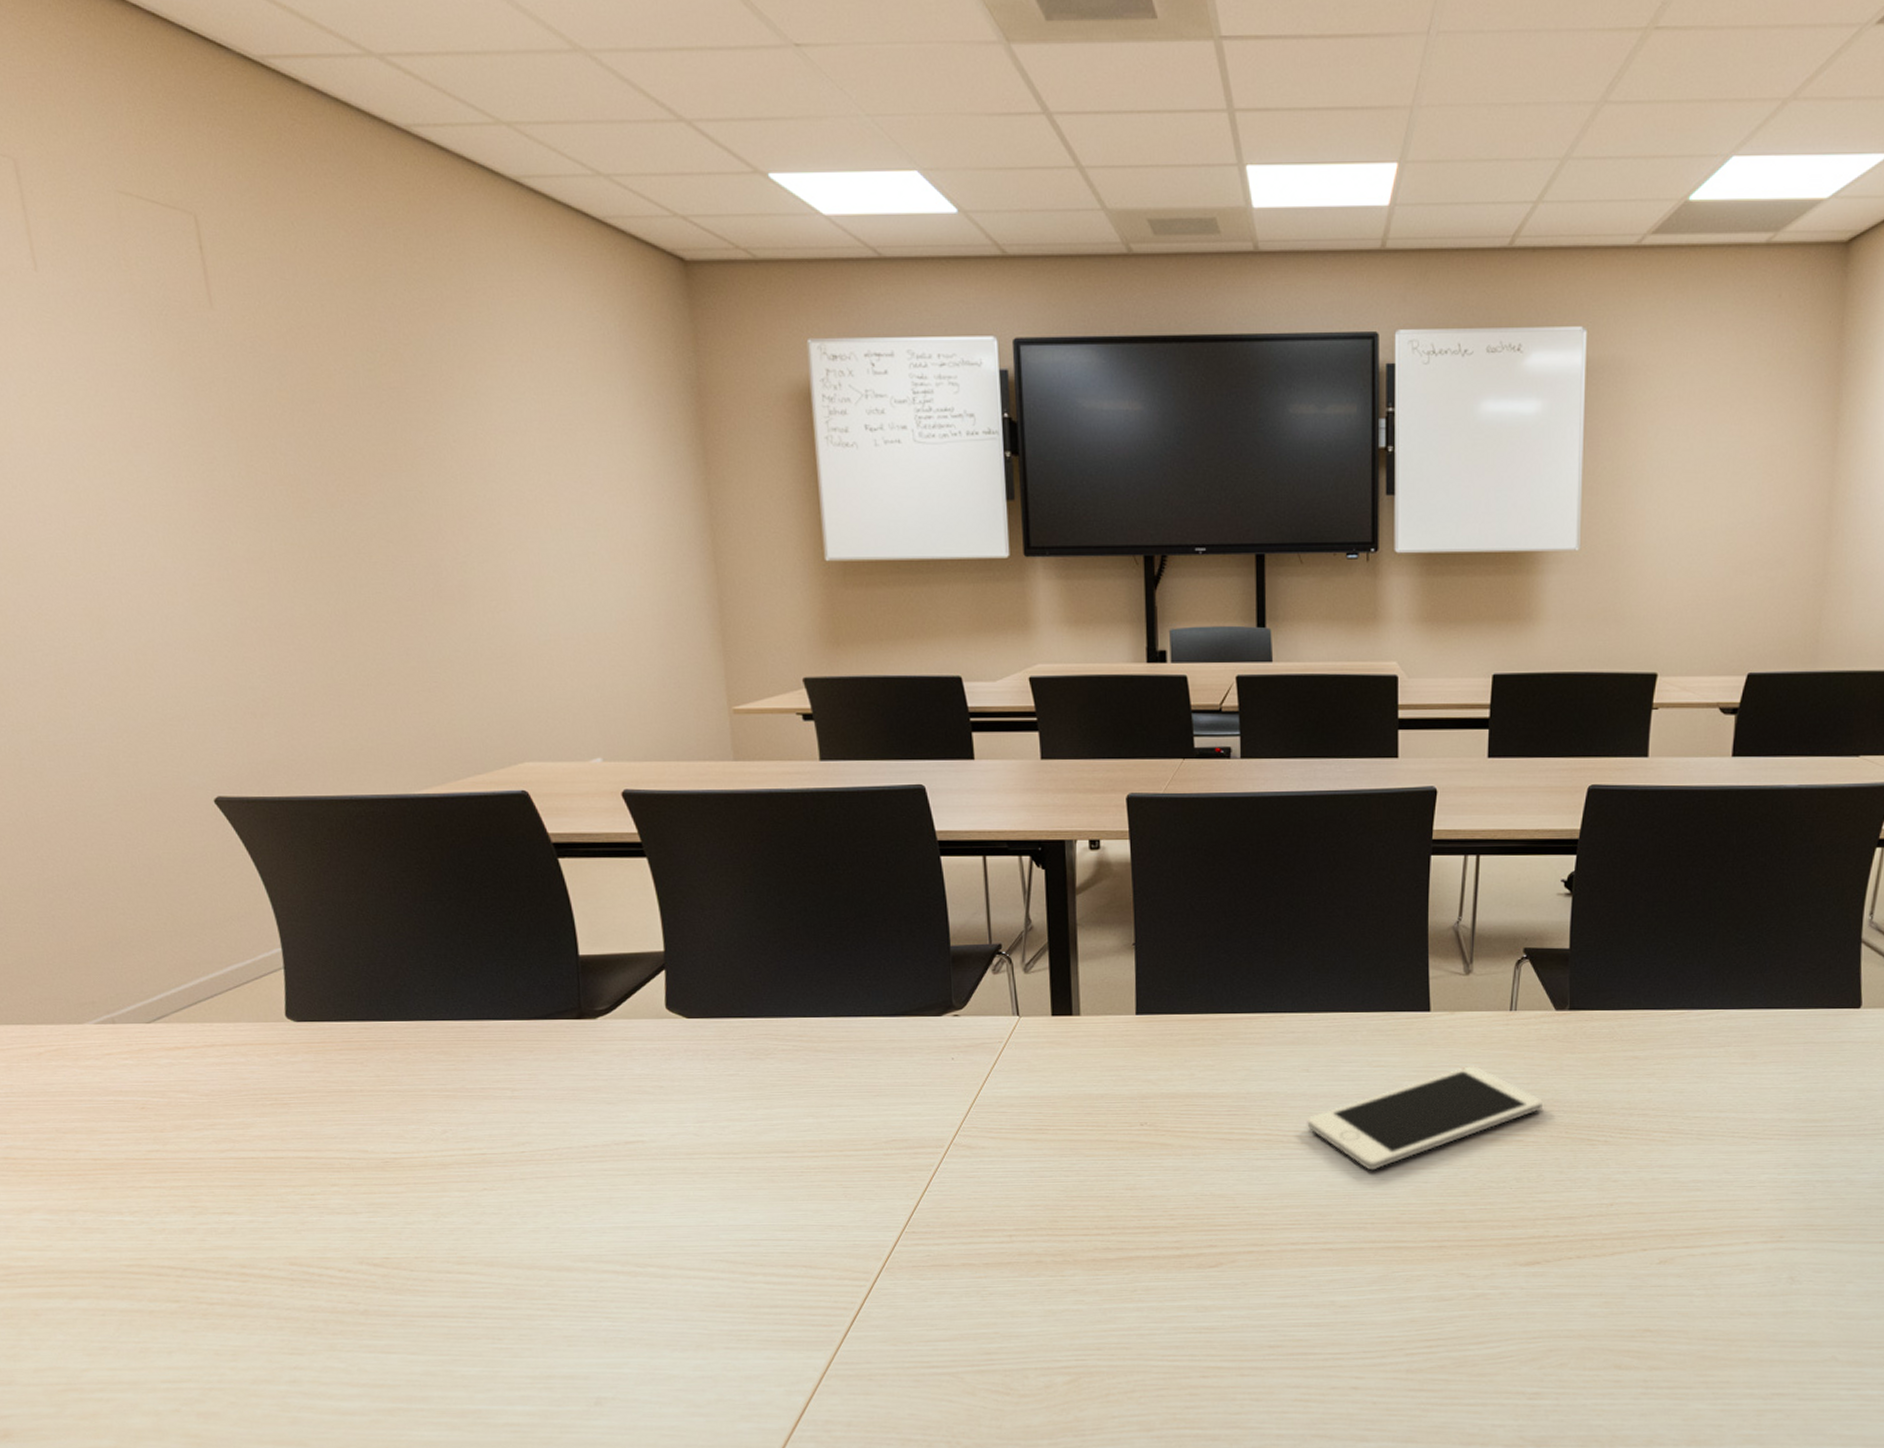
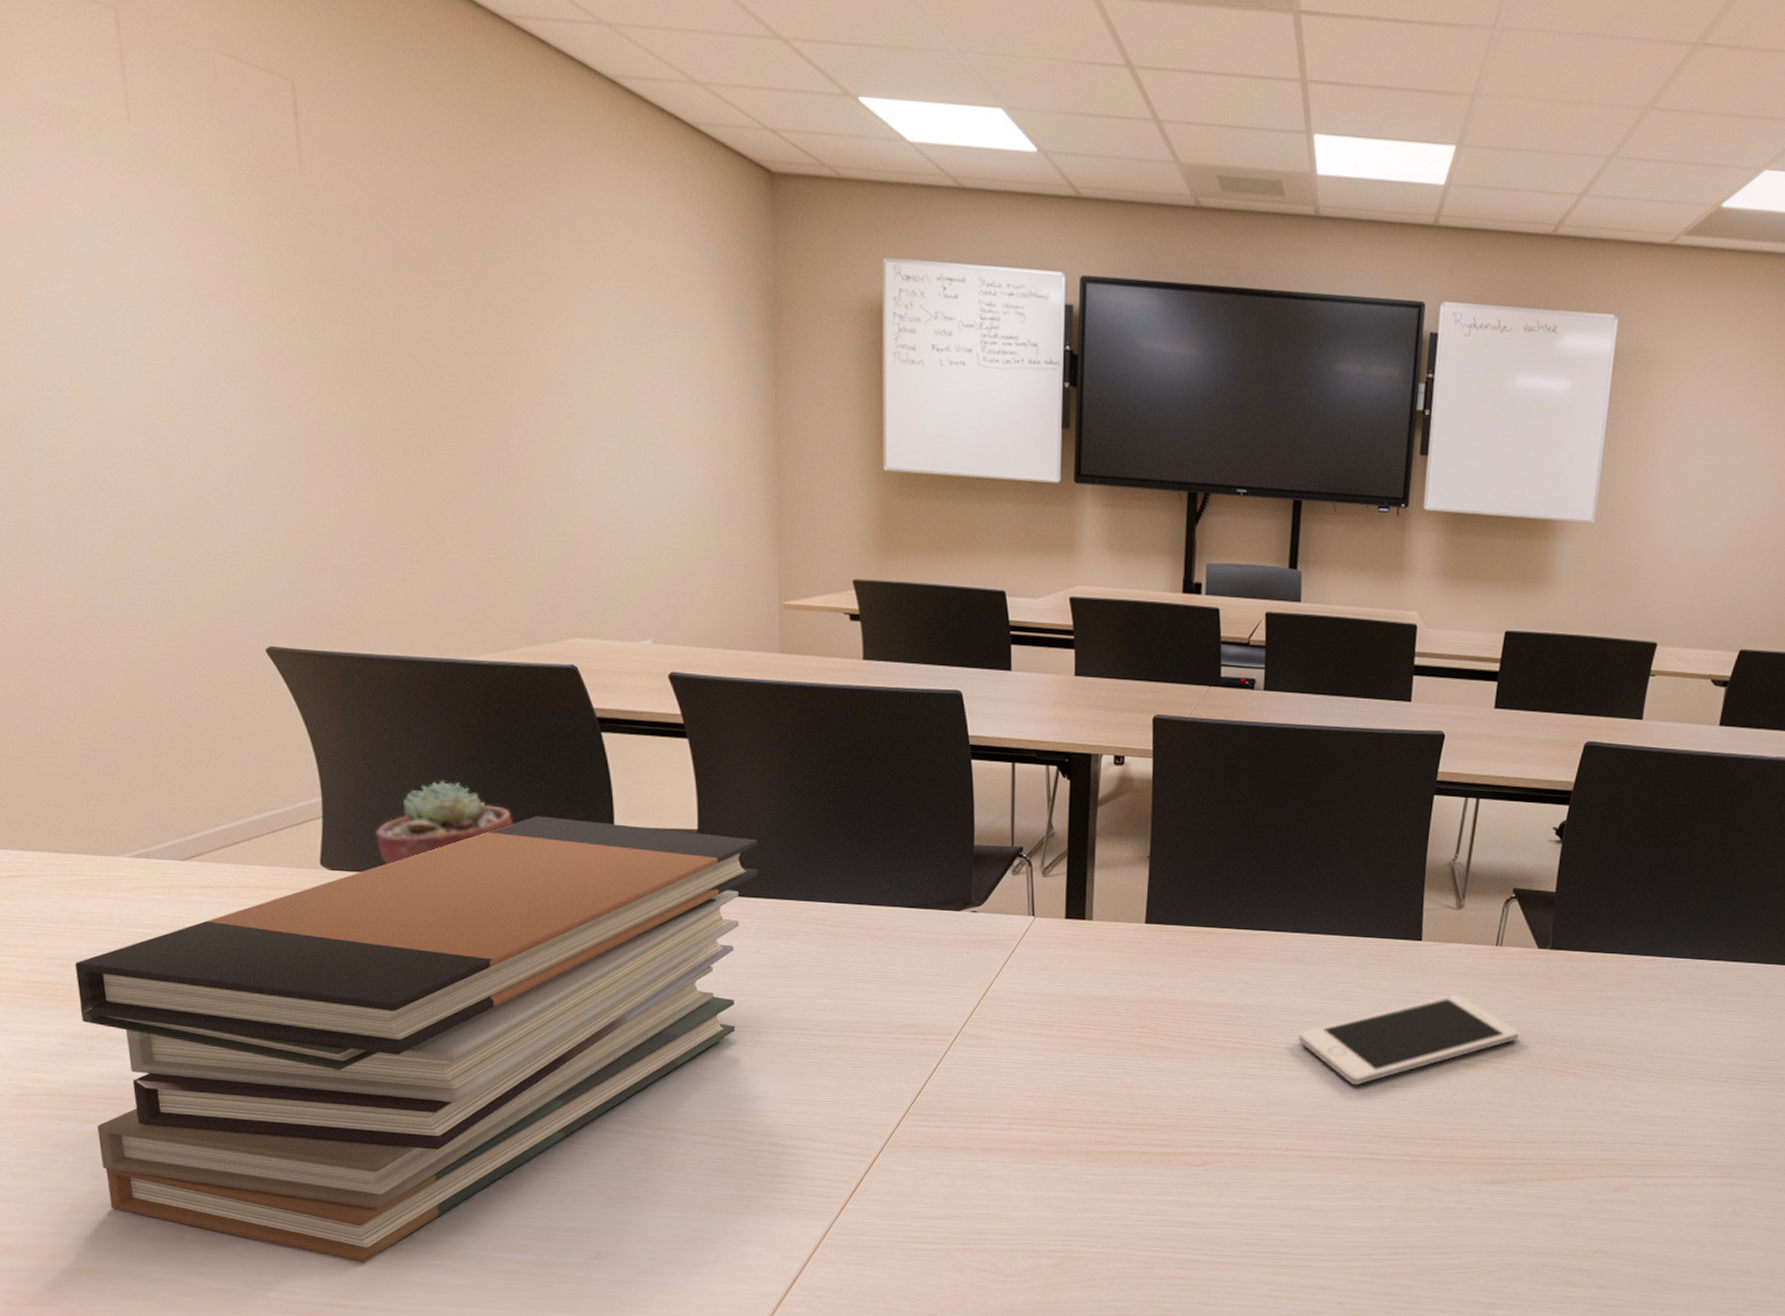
book stack: none [50,949,730,1425] -> present [75,815,758,1263]
potted succulent: none [337,921,477,1012] -> present [374,780,514,865]

